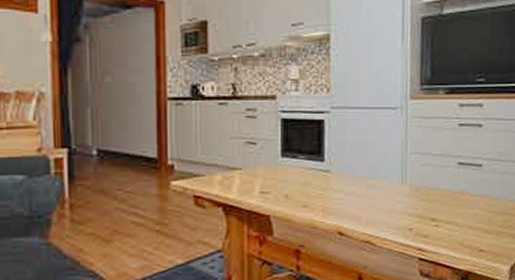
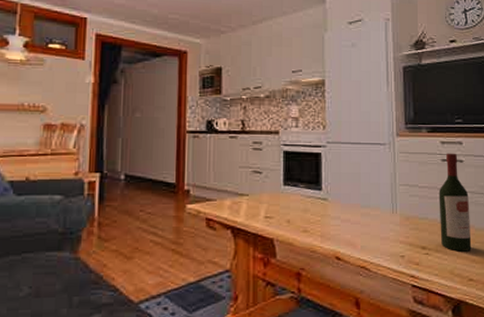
wine bottle: none [452,116,486,222] -> present [439,153,472,252]

